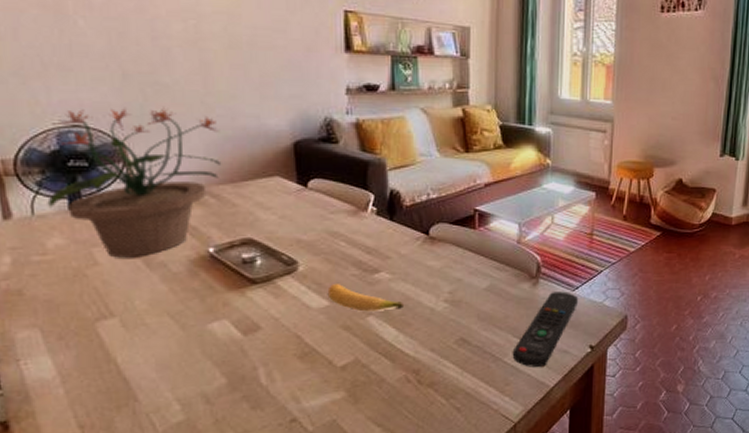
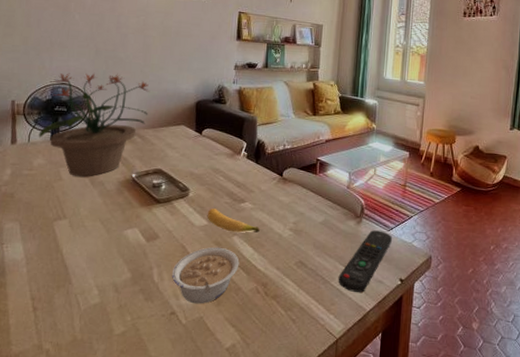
legume: none [285,332,380,406] -> present [171,247,240,304]

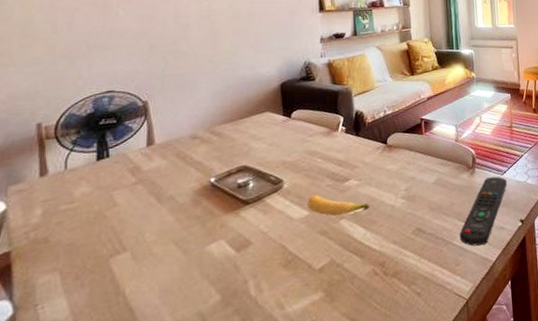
potted plant: present [38,73,149,177] -> none [79,69,223,198]
legume: present [171,247,240,304] -> none [272,235,351,309]

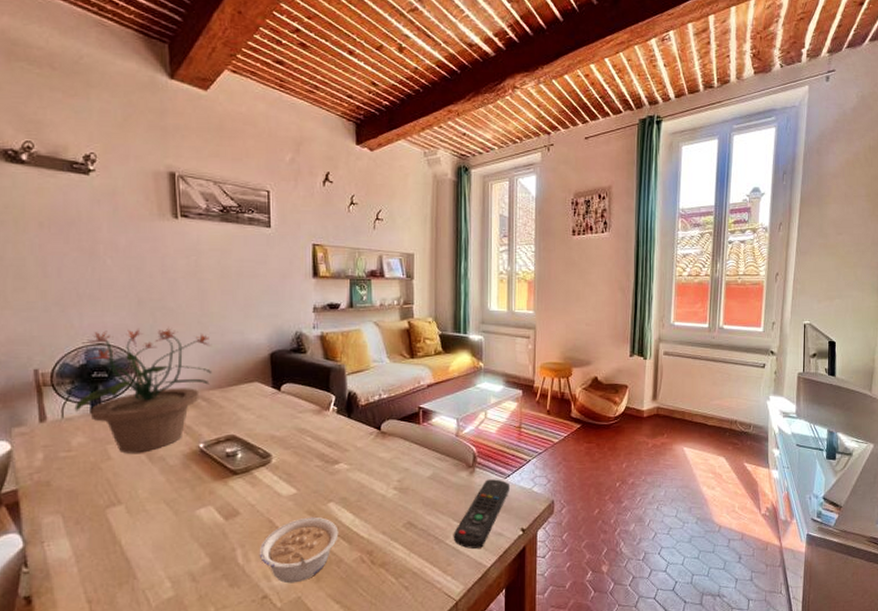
potted plant: none [79,69,223,198] -> present [74,327,211,454]
legume: none [272,235,351,309] -> present [259,517,339,584]
banana: present [307,195,370,217] -> none [295,474,360,499]

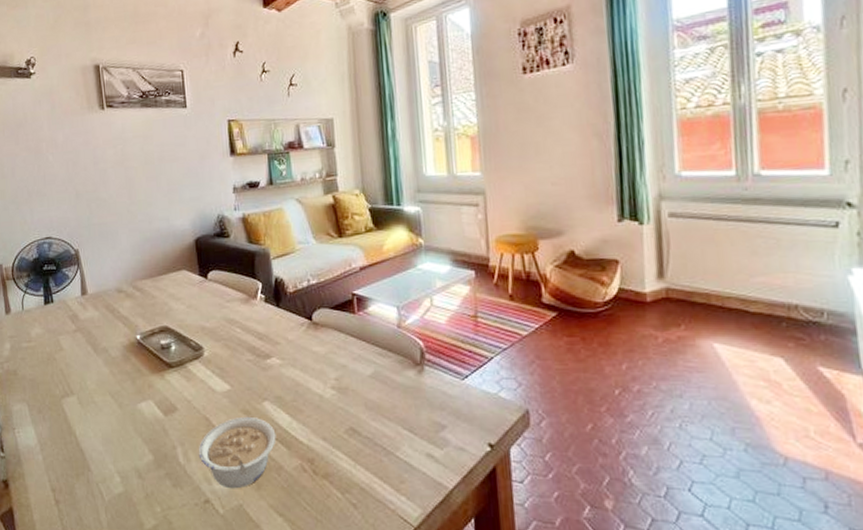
potted plant: present [74,327,211,454] -> none [31,218,142,344]
remote control: present [453,479,510,549] -> none [404,380,469,465]

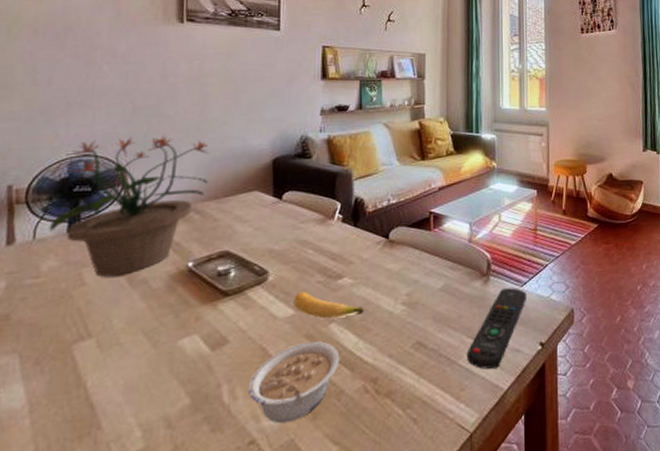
potted plant: none [31,218,142,344] -> present [49,135,209,277]
banana: none [228,369,296,397] -> present [293,292,365,319]
remote control: none [404,380,469,465] -> present [466,287,526,370]

